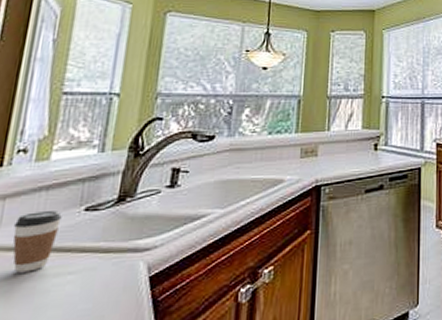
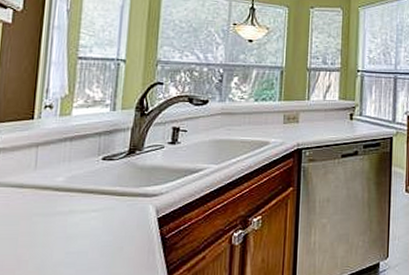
coffee cup: present [12,211,62,273] -> none [46,159,84,208]

